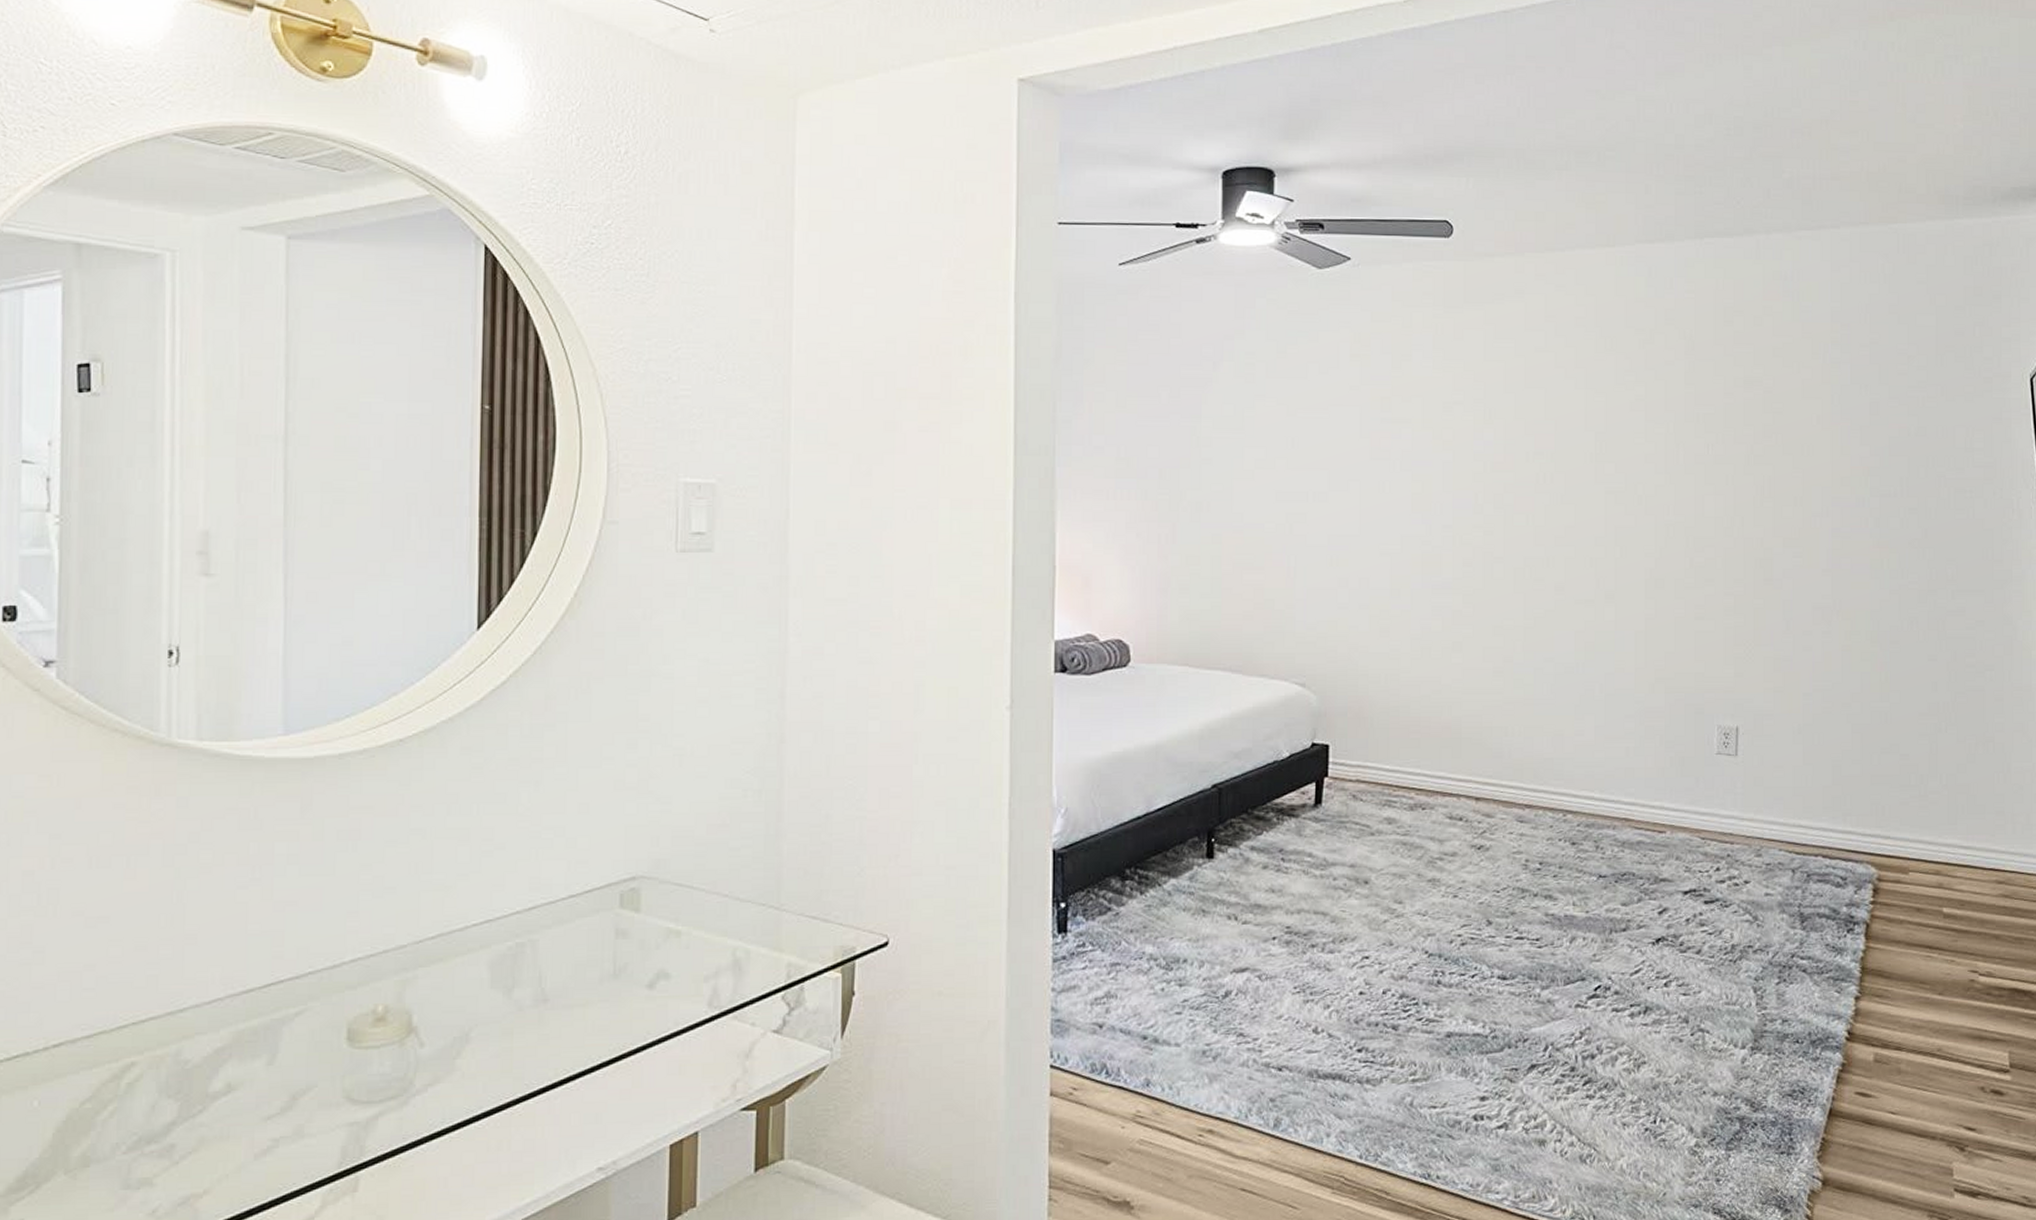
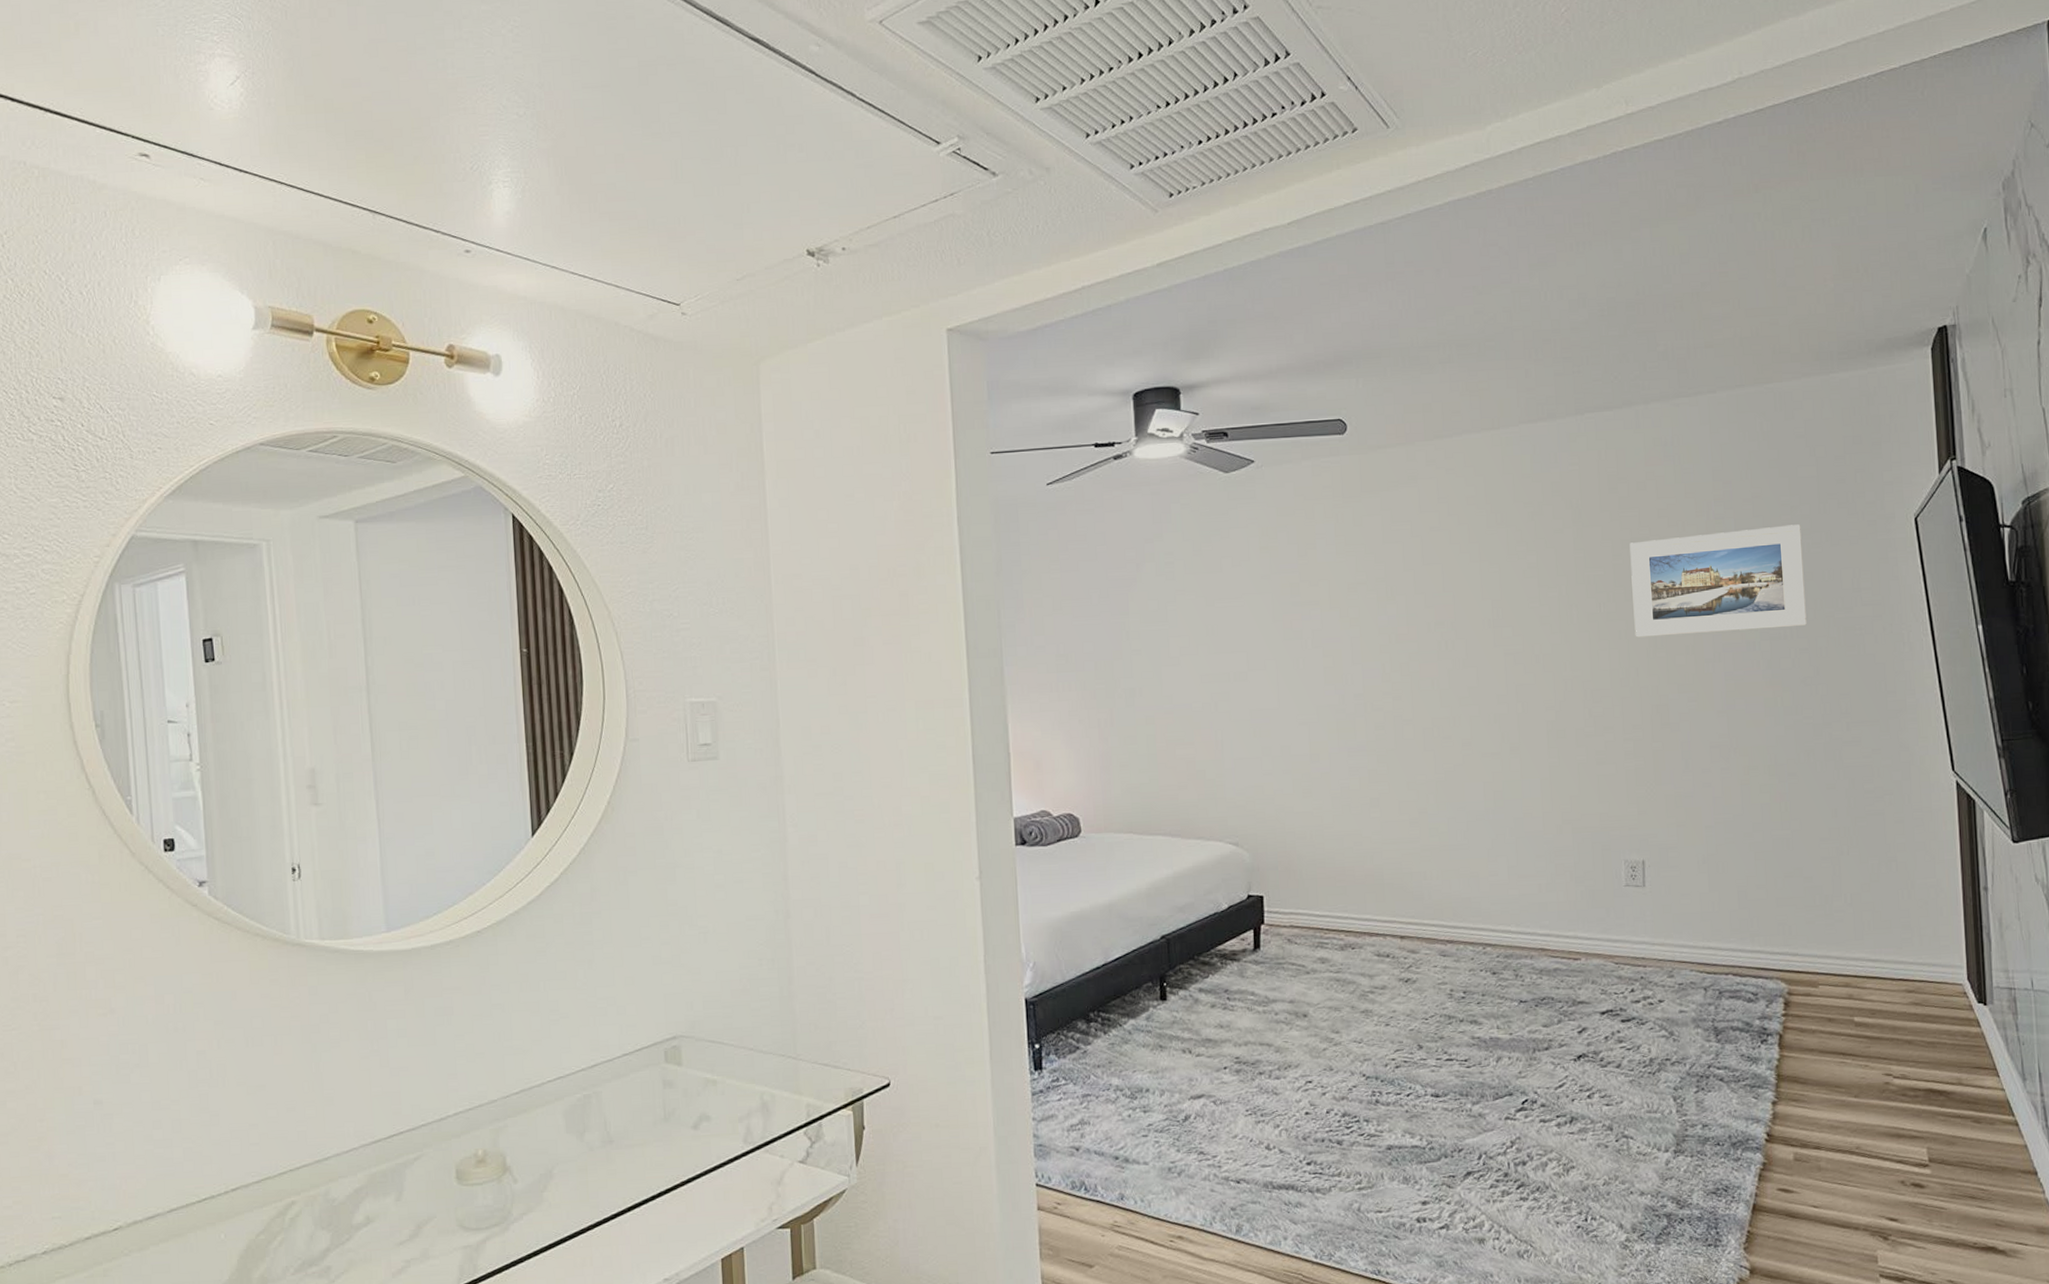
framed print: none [1742,375,1917,485] -> present [1629,524,1807,638]

